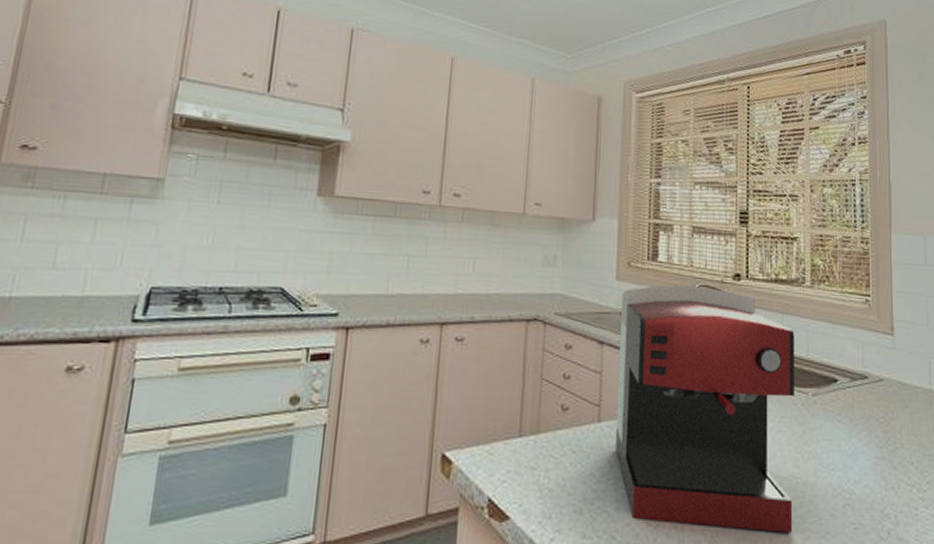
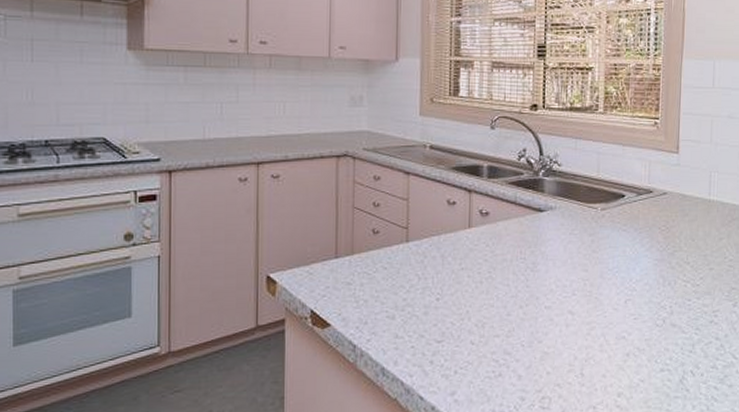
coffee maker: present [615,285,795,533] -> none [423,116,587,325]

